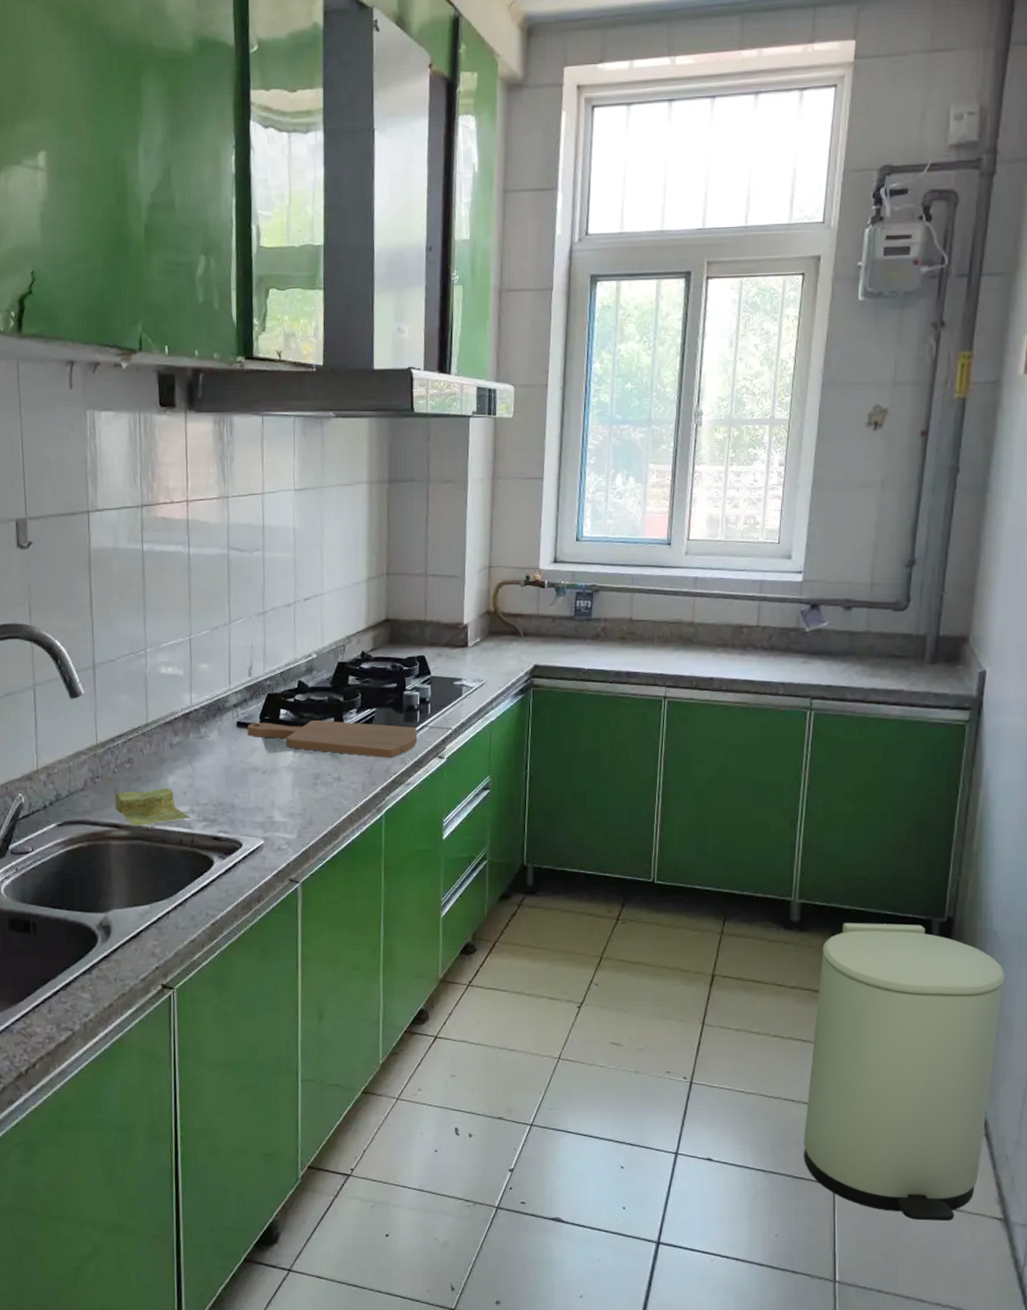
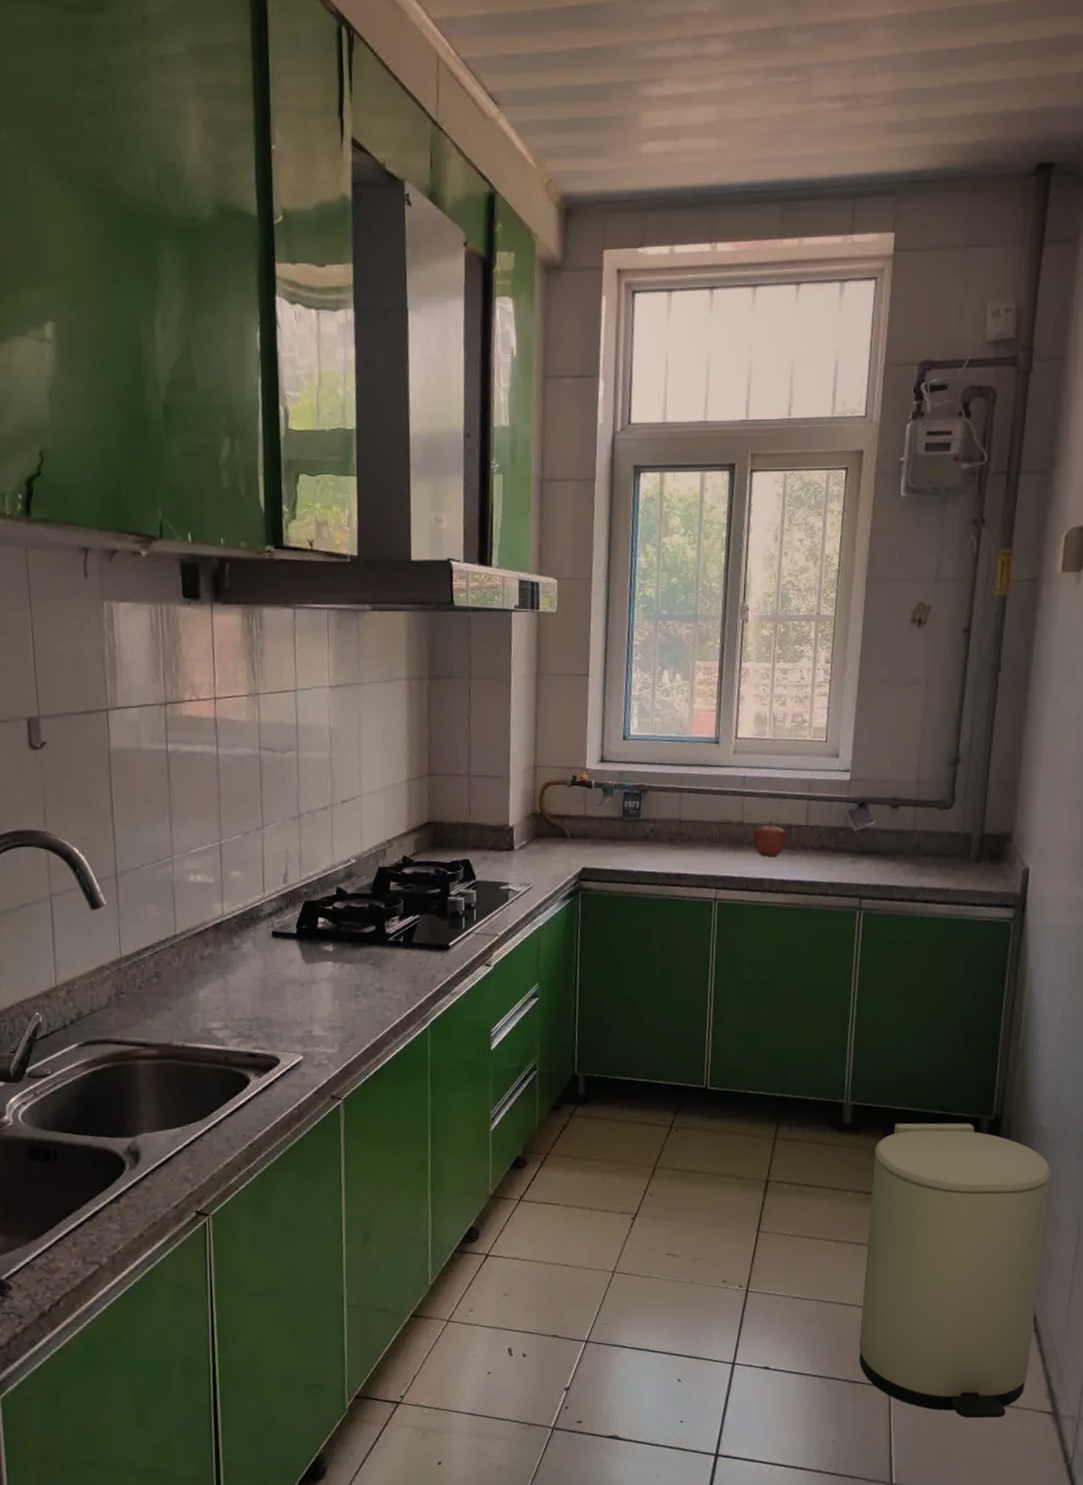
sponge: present [114,787,190,826] -> none [141,1002,224,1044]
cutting board: present [247,720,418,759] -> none [283,928,463,968]
fruit: none [704,621,738,656] -> present [753,821,787,857]

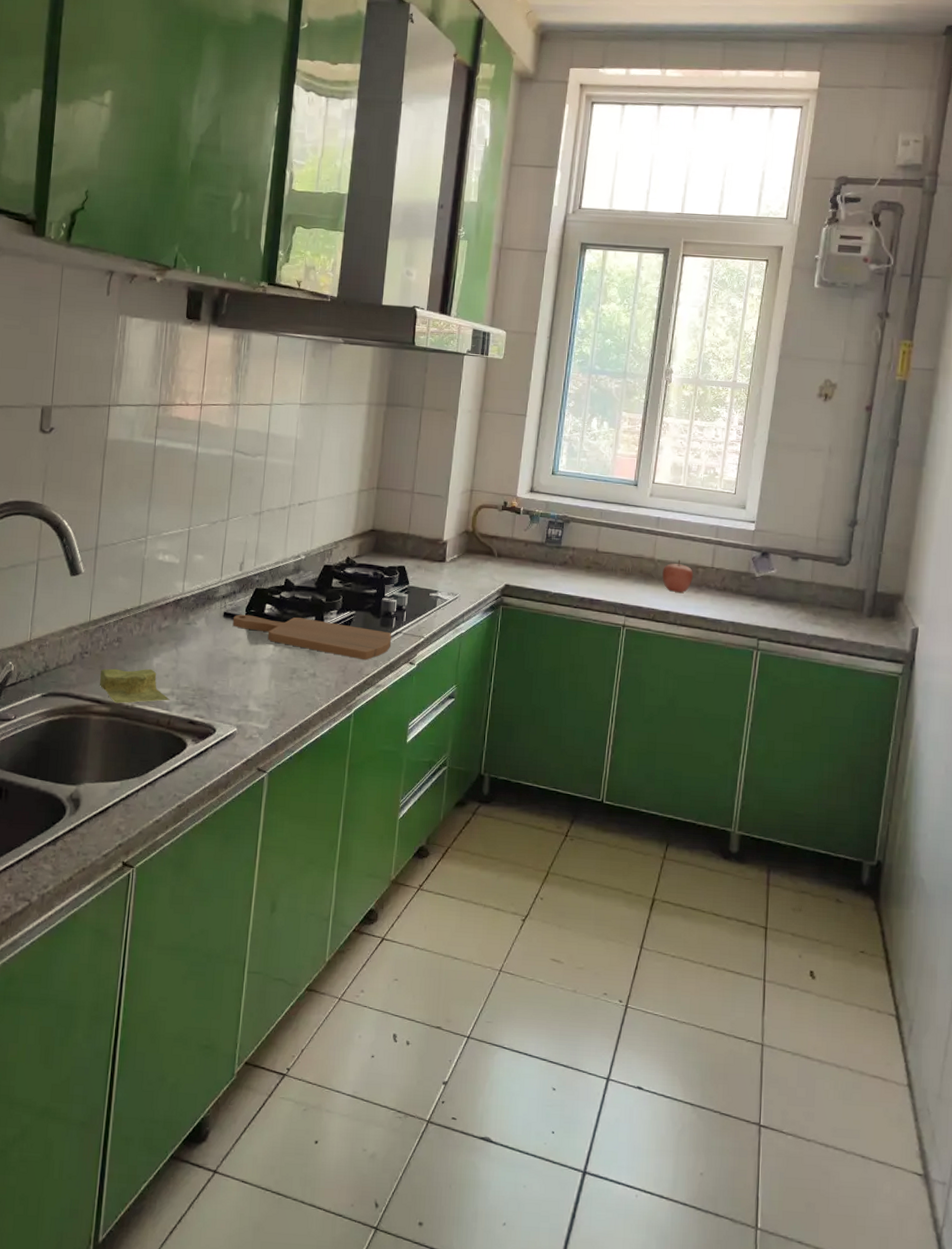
sponge: none [141,1002,224,1044] -> present [99,668,170,703]
cutting board: none [283,928,463,968] -> present [232,614,392,661]
pedal bin: present [859,1123,1051,1419] -> none [732,857,930,1172]

